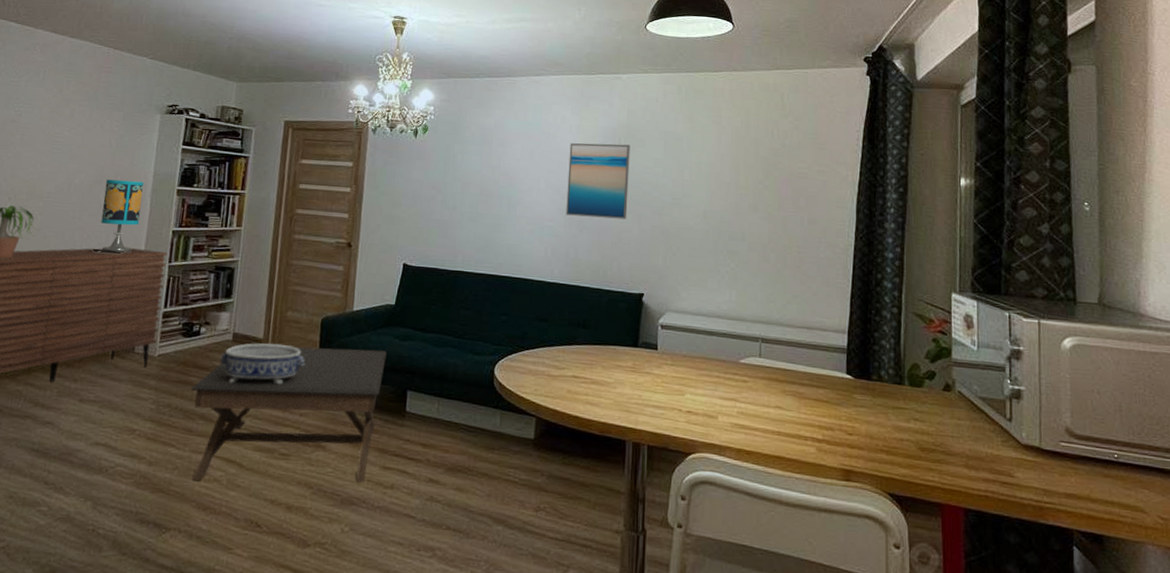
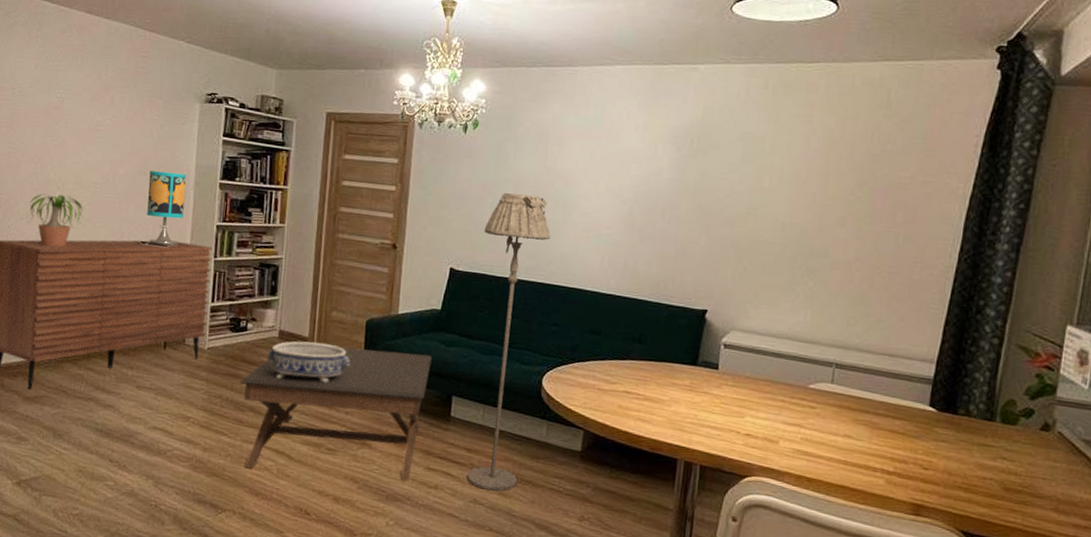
floor lamp: none [423,191,497,487] -> present [467,193,551,492]
wall art: present [566,143,630,219] -> none [626,143,704,229]

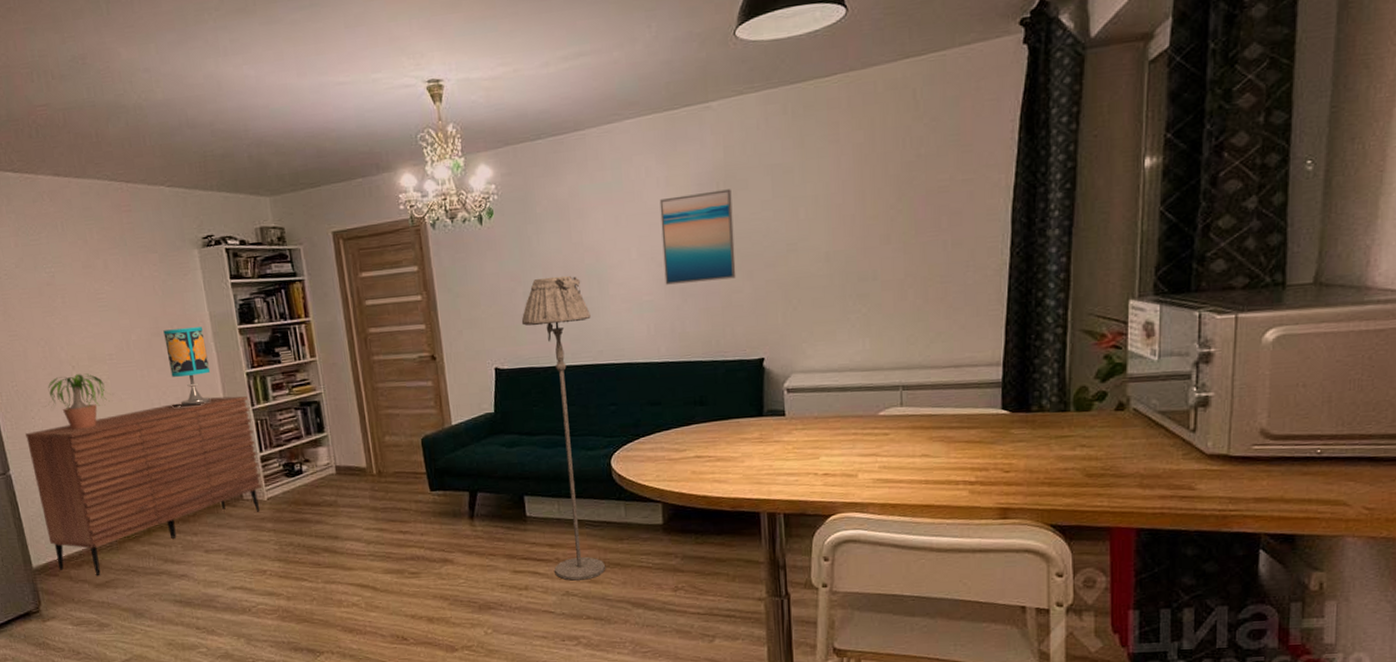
coffee table: present [240,347,432,482] -> none [308,460,498,608]
decorative bowl: present [267,341,351,383] -> none [328,469,415,515]
wall art: none [626,143,704,229] -> present [659,189,736,285]

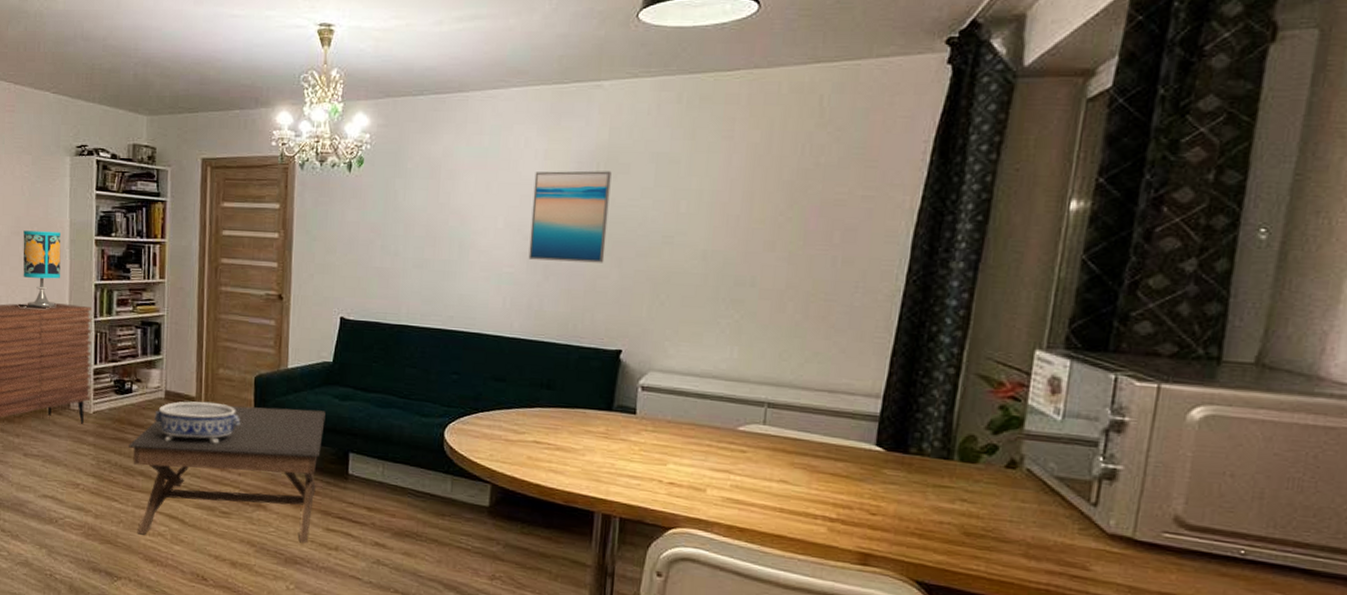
coffee table: none [308,460,498,608] -> present [129,405,326,544]
decorative bowl: none [328,469,415,515] -> present [154,401,241,444]
floor lamp: present [521,275,606,581] -> none [368,233,447,552]

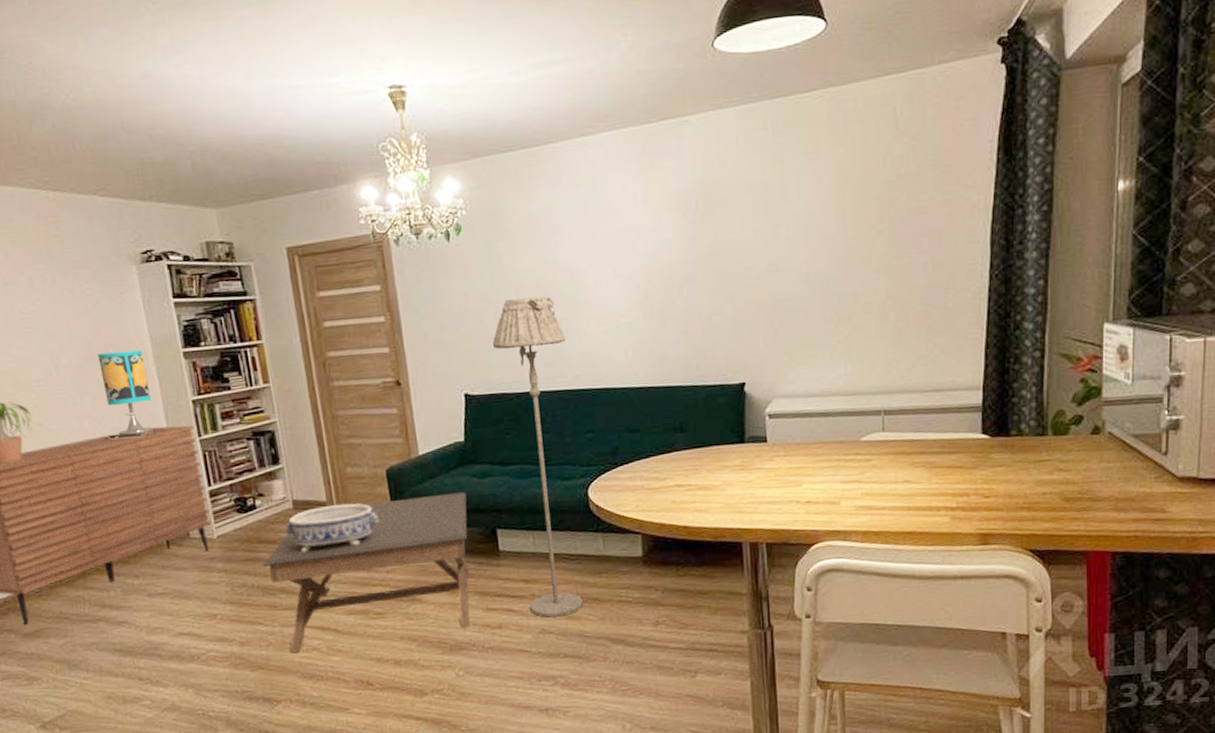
floor lamp: none [368,233,447,552] -> present [492,296,584,618]
wall art: present [528,170,612,263] -> none [636,207,716,307]

